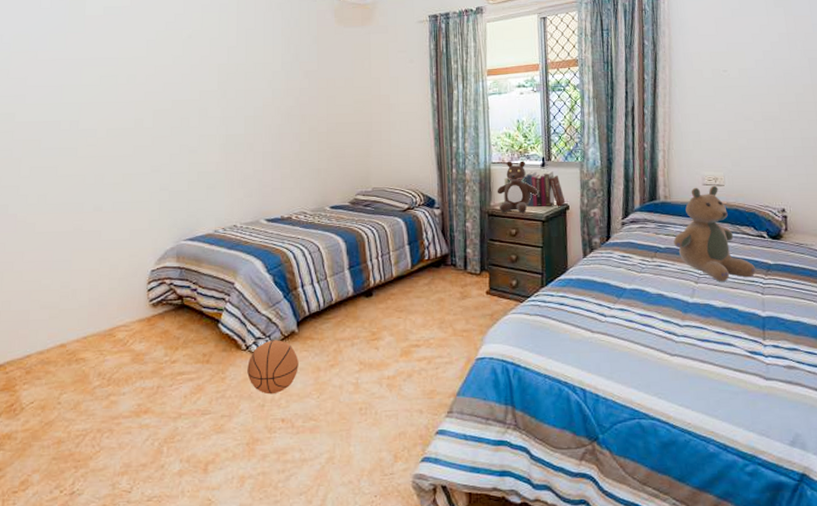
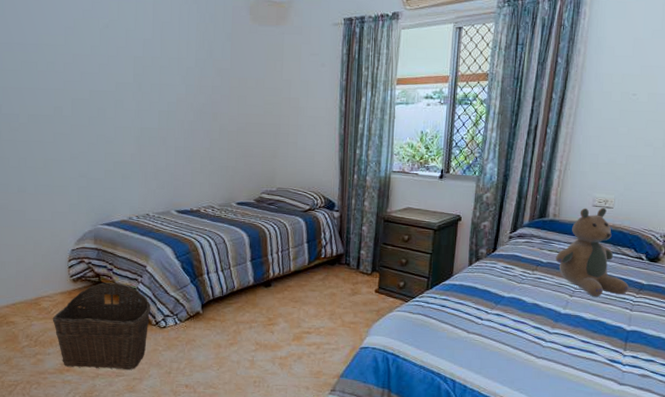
wicker basket: none [128,305,241,408] -> present [52,283,151,370]
basketball: present [247,340,298,395] -> none [156,318,202,364]
stuffed animal: present [497,161,538,213] -> none [394,171,434,221]
books: present [504,171,566,207] -> none [402,181,459,218]

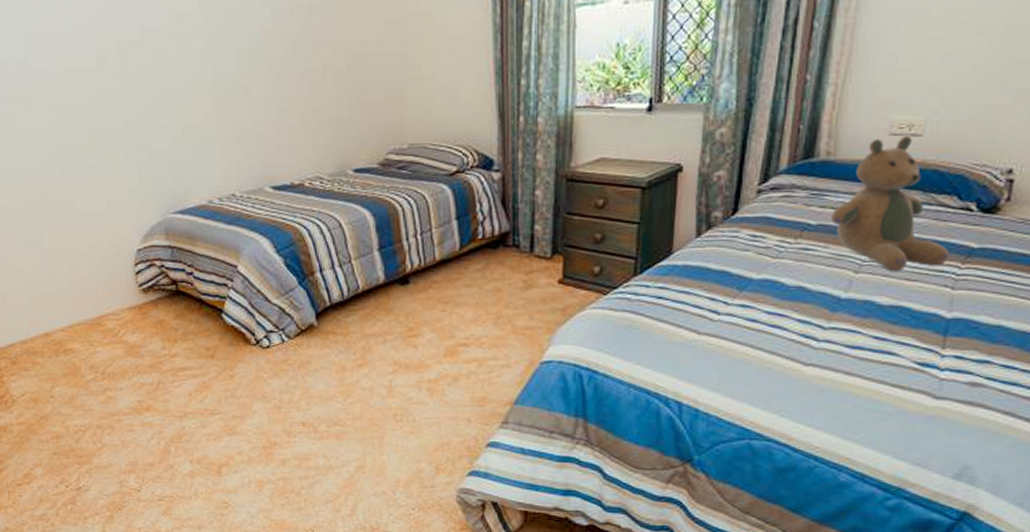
wicker basket: present [52,283,151,370] -> none [121,291,249,406]

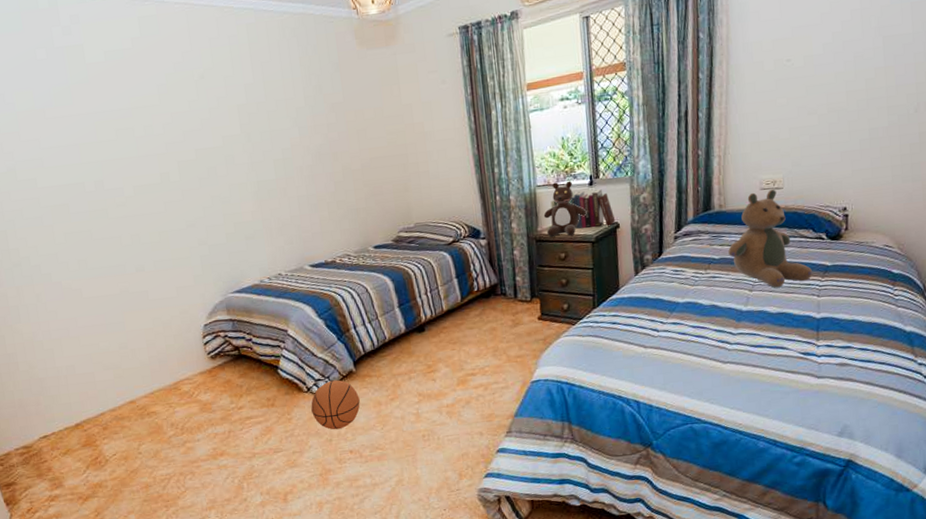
basketball: none [259,334,320,395] -> present [311,380,360,430]
stuffed animal: none [580,103,640,177] -> present [543,181,587,237]
books: none [592,118,678,169] -> present [550,189,616,229]

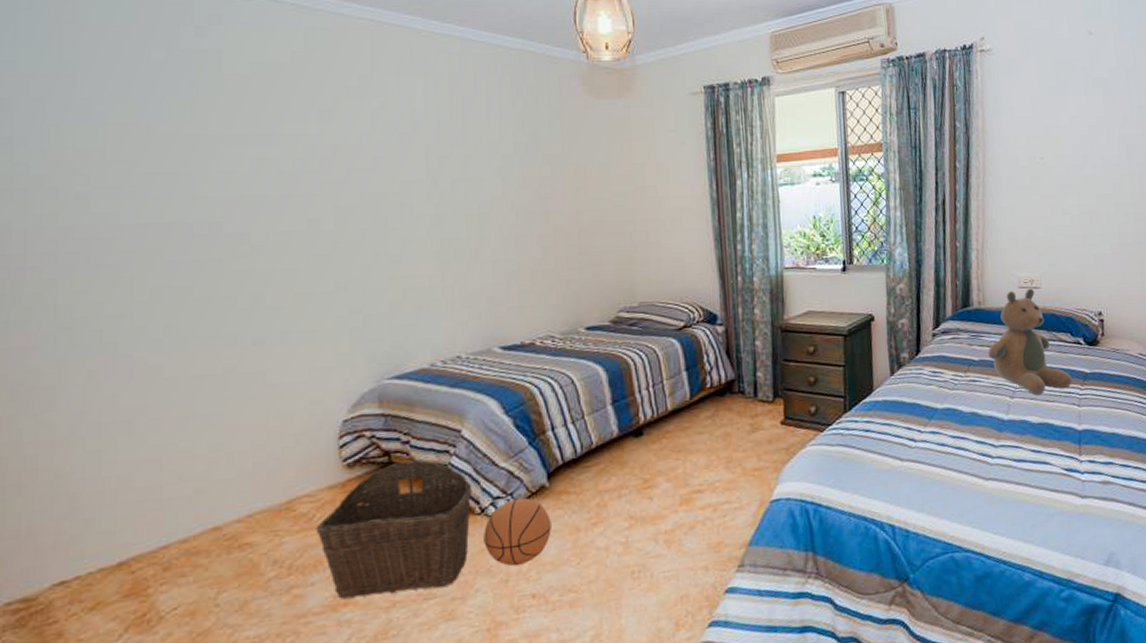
wicker basket: none [195,353,302,451] -> present [316,460,472,599]
stuffed animal: present [543,181,587,237] -> none [791,265,839,327]
books: present [550,189,616,229] -> none [799,276,870,320]

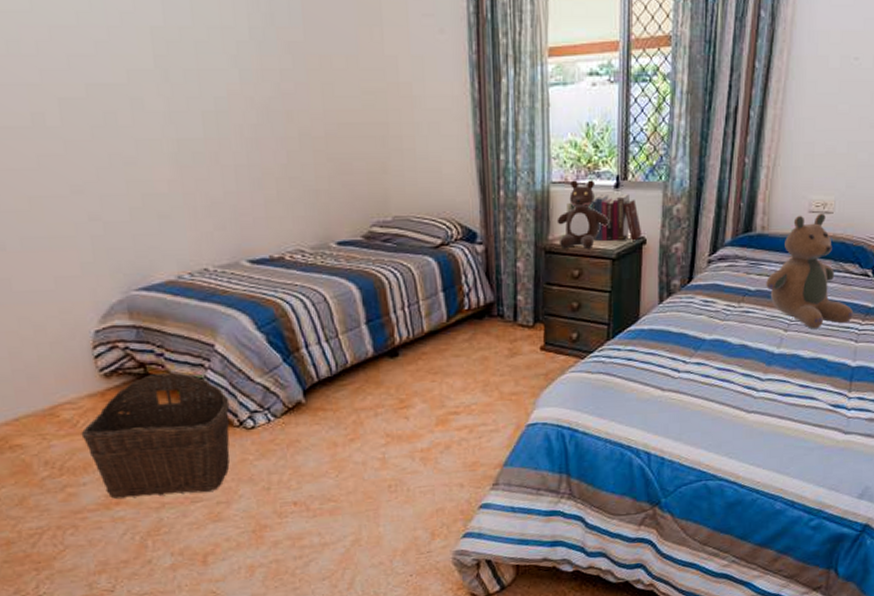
basketball: present [483,497,552,567] -> none [243,412,310,476]
stuffed animal: none [791,265,839,327] -> present [557,180,609,249]
books: none [799,276,870,320] -> present [567,193,642,242]

